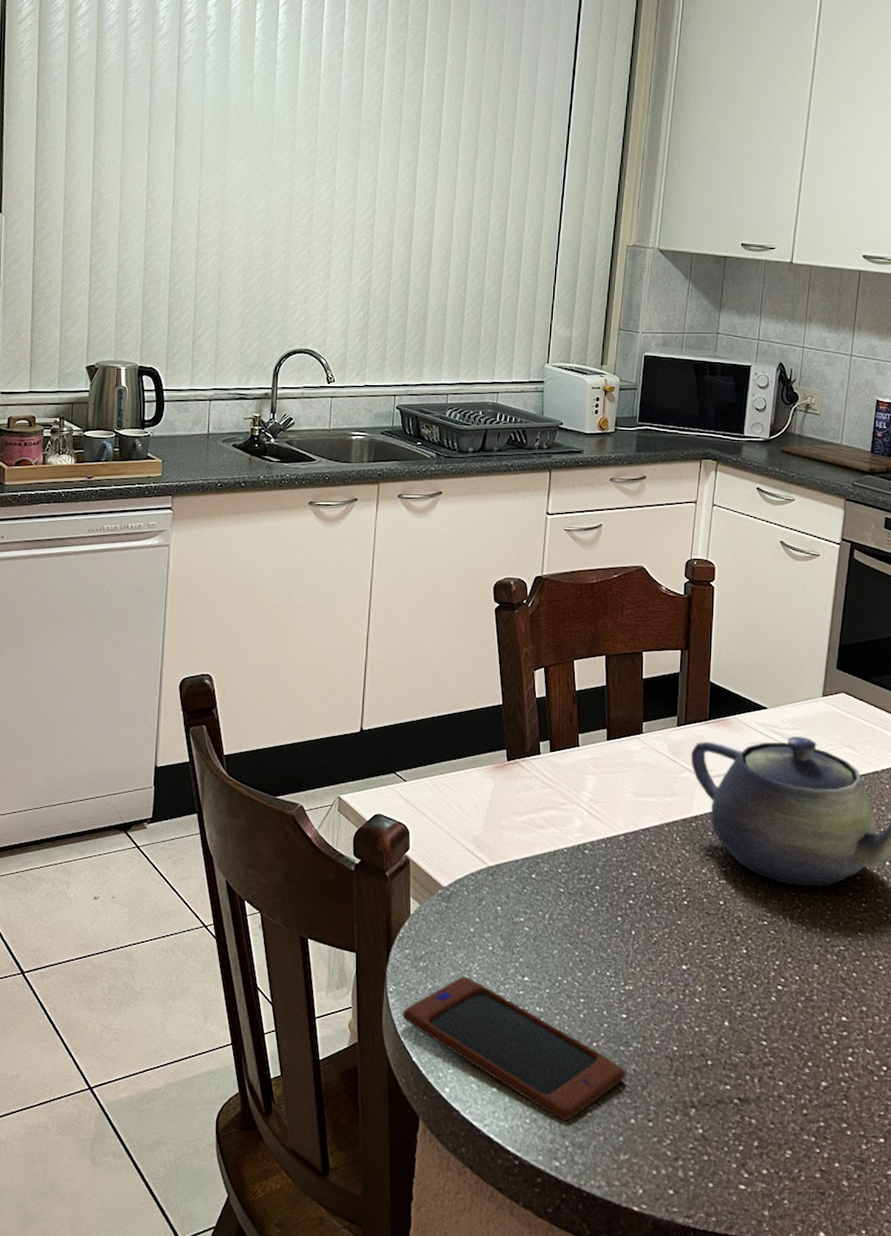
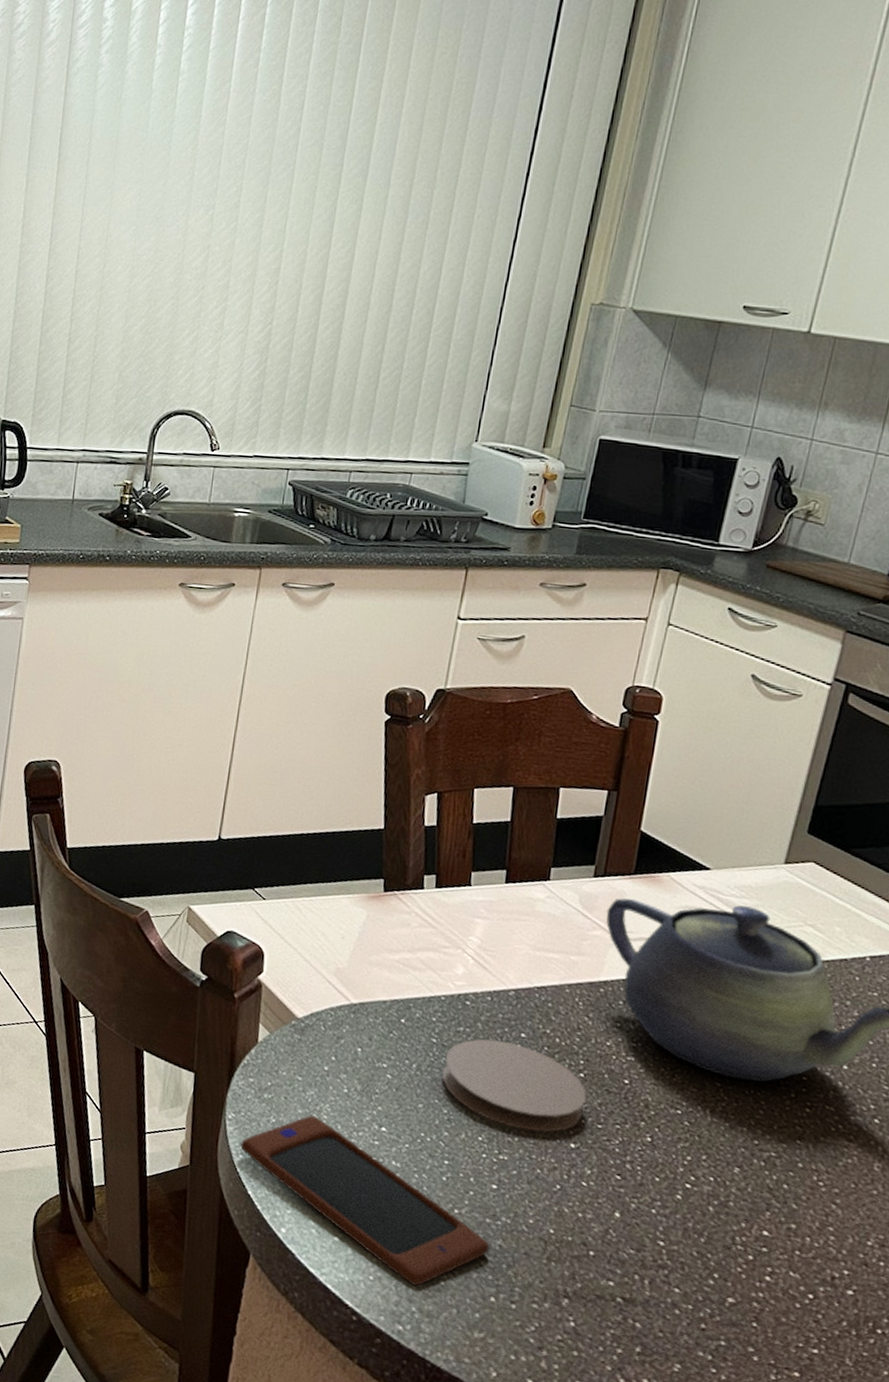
coaster: none [570,882,692,960] -> present [441,1039,587,1132]

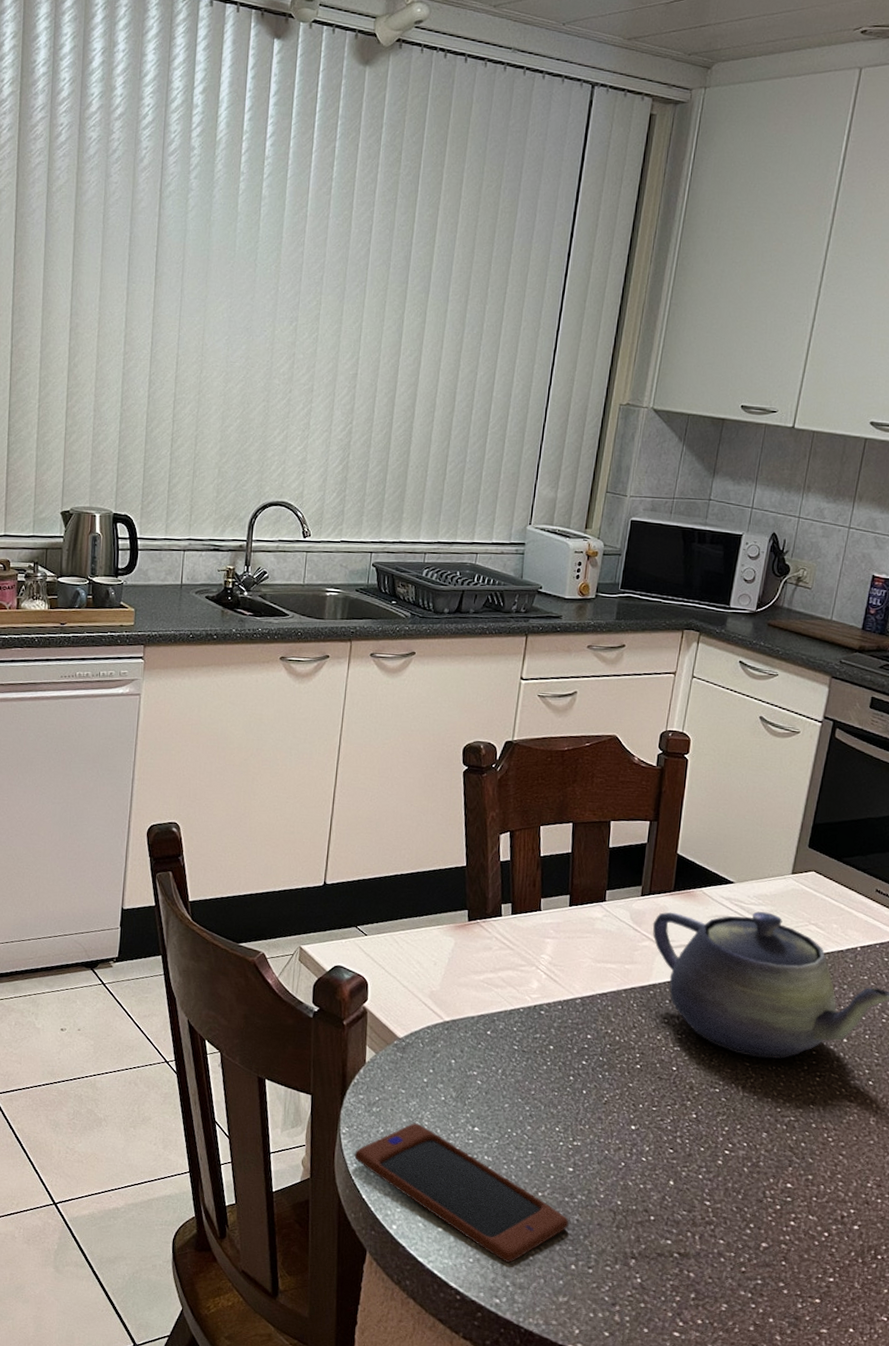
coaster: present [441,1039,587,1132] -> none [523,1042,643,1119]

